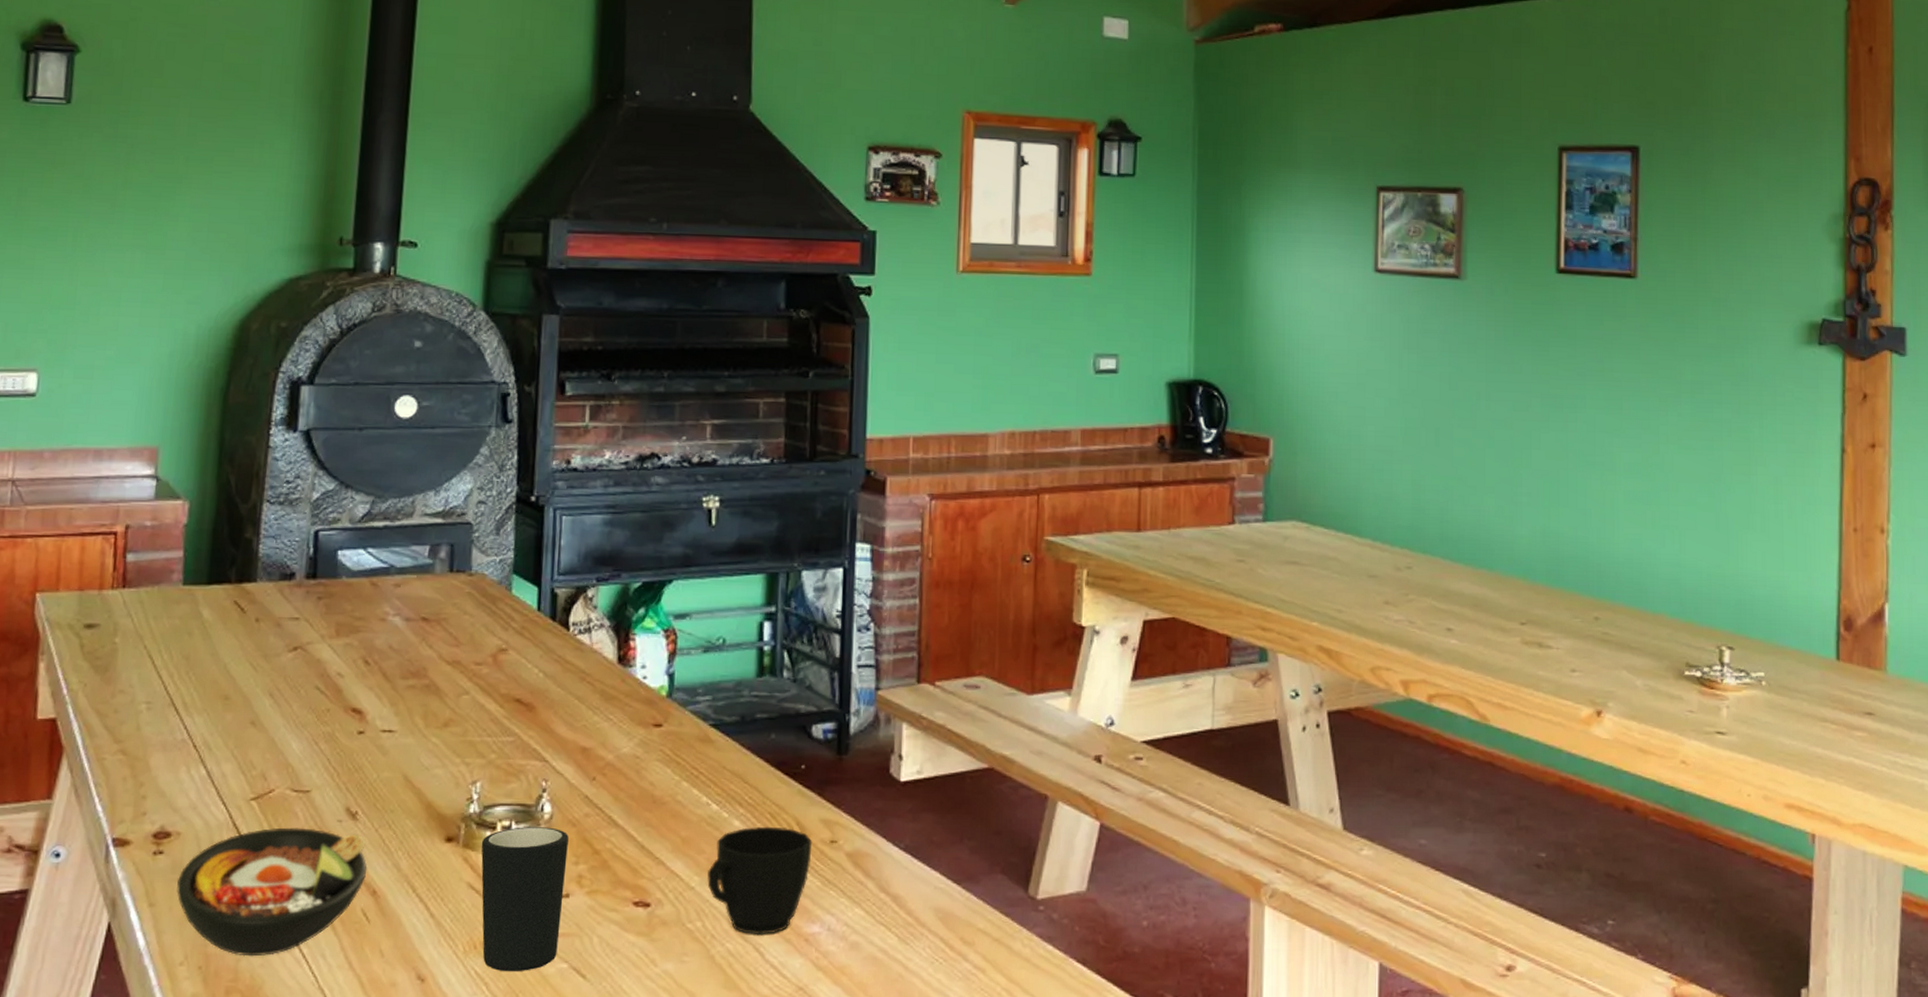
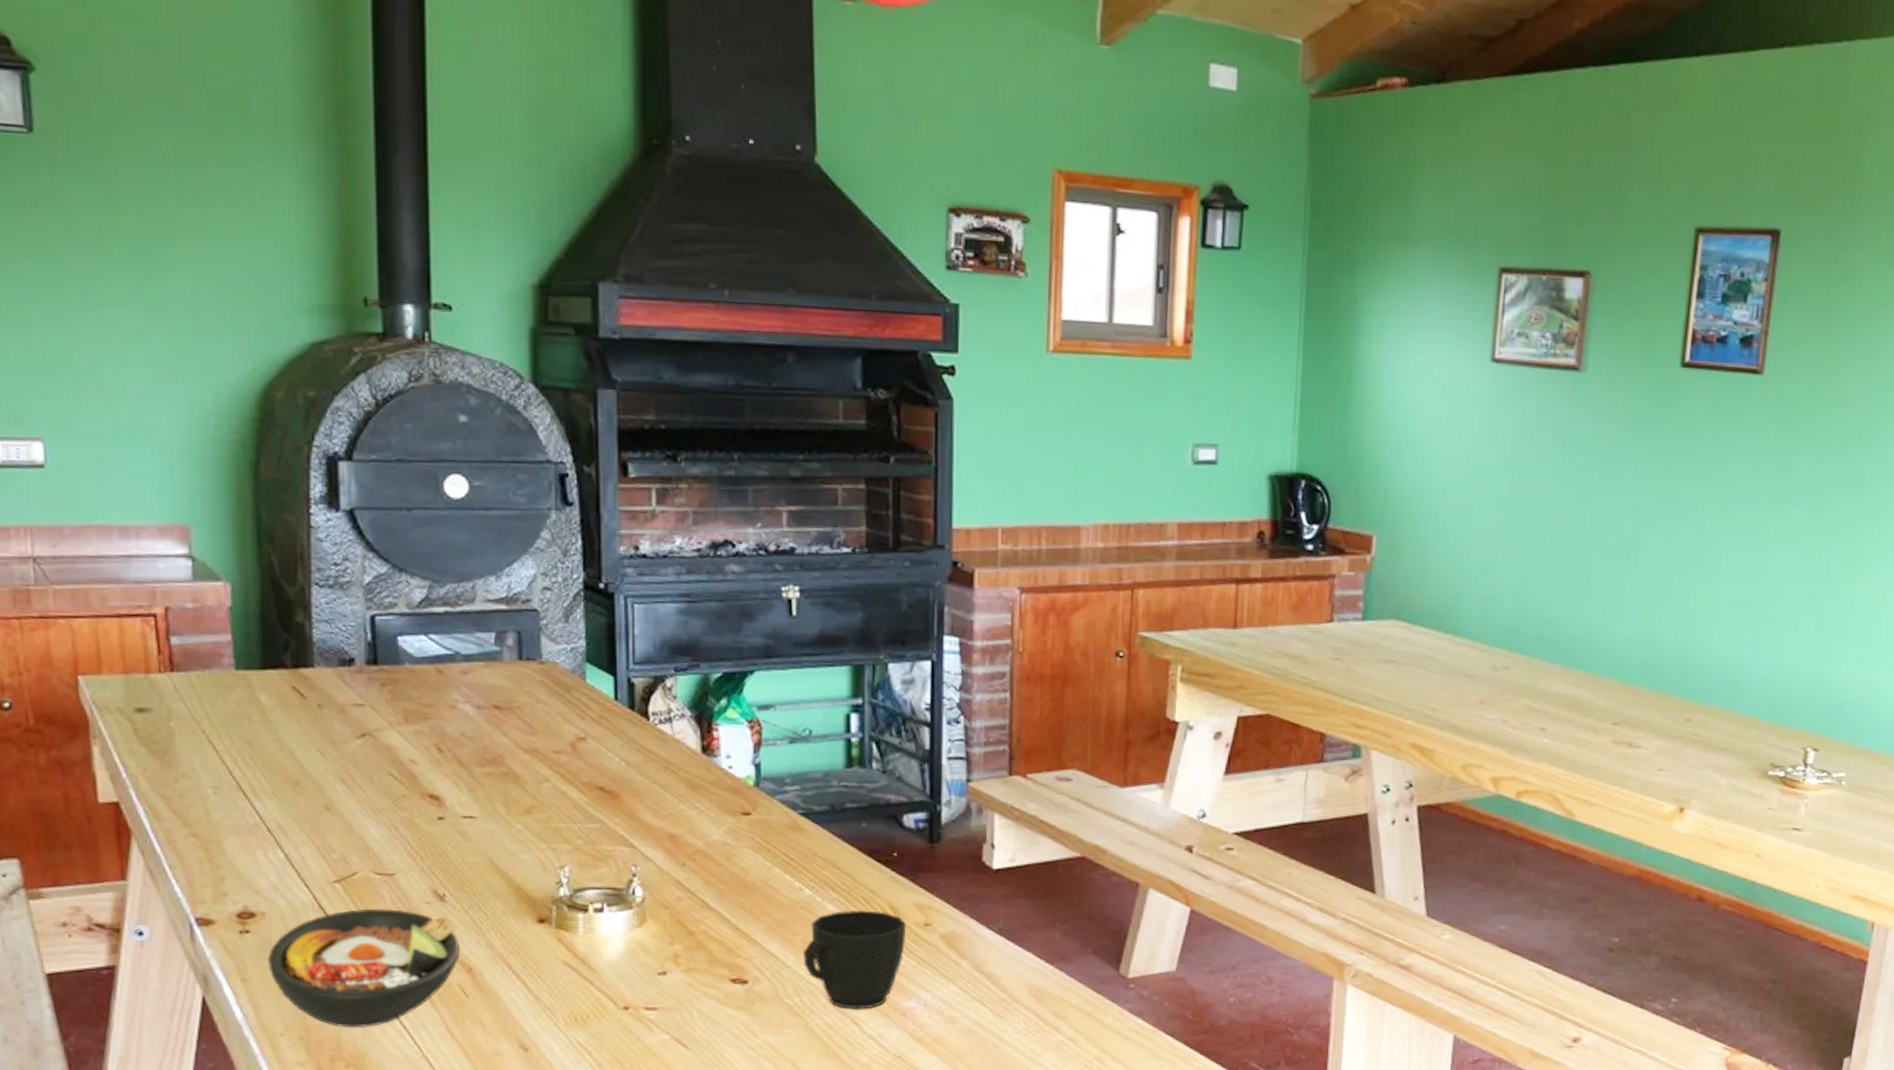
mug: present [481,827,569,972] -> none [574,909,662,1043]

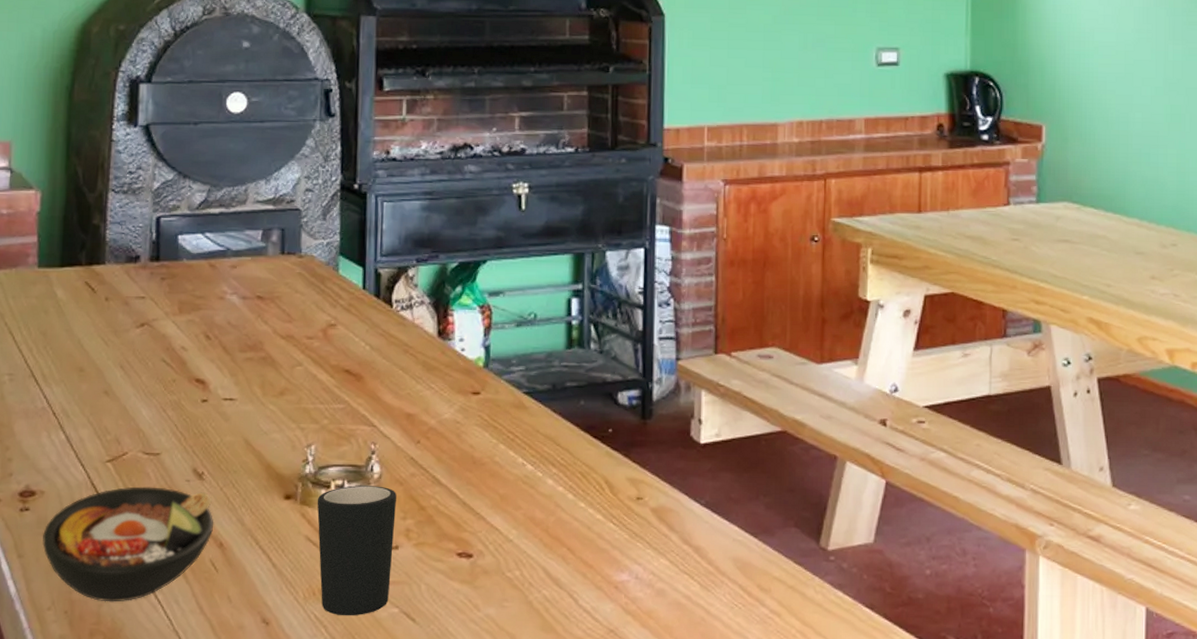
mug: none [574,909,662,1043] -> present [317,485,396,616]
cup: present [803,910,907,1010] -> none [524,484,620,583]

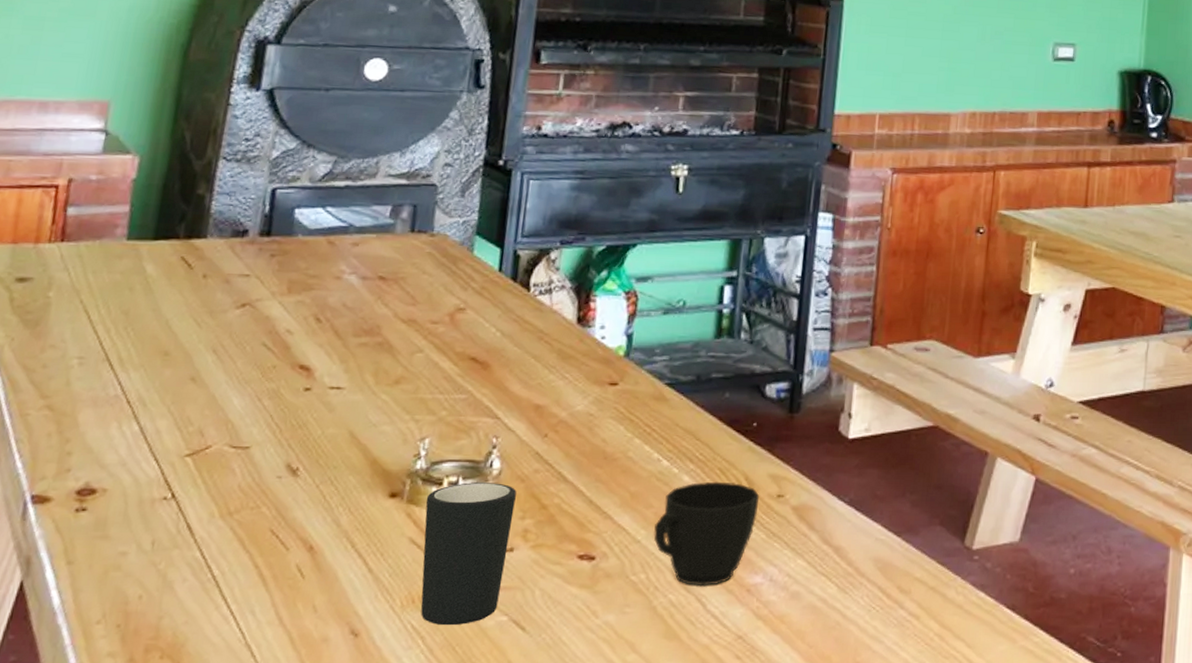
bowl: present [42,486,214,602] -> none [98,484,306,614]
cup: none [524,484,620,583] -> present [653,481,760,587]

